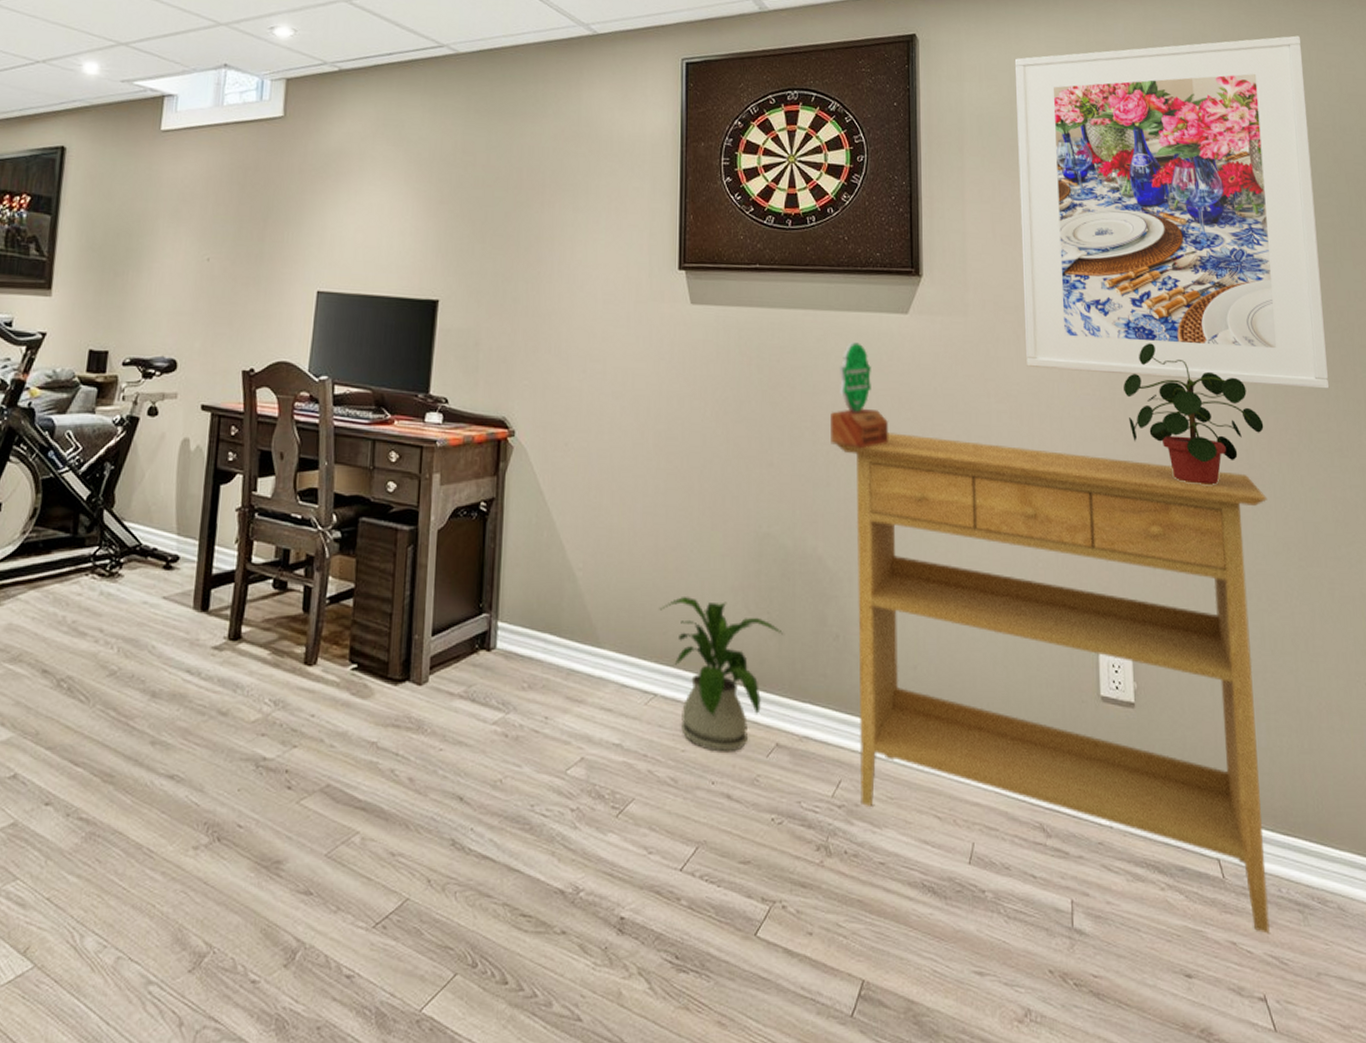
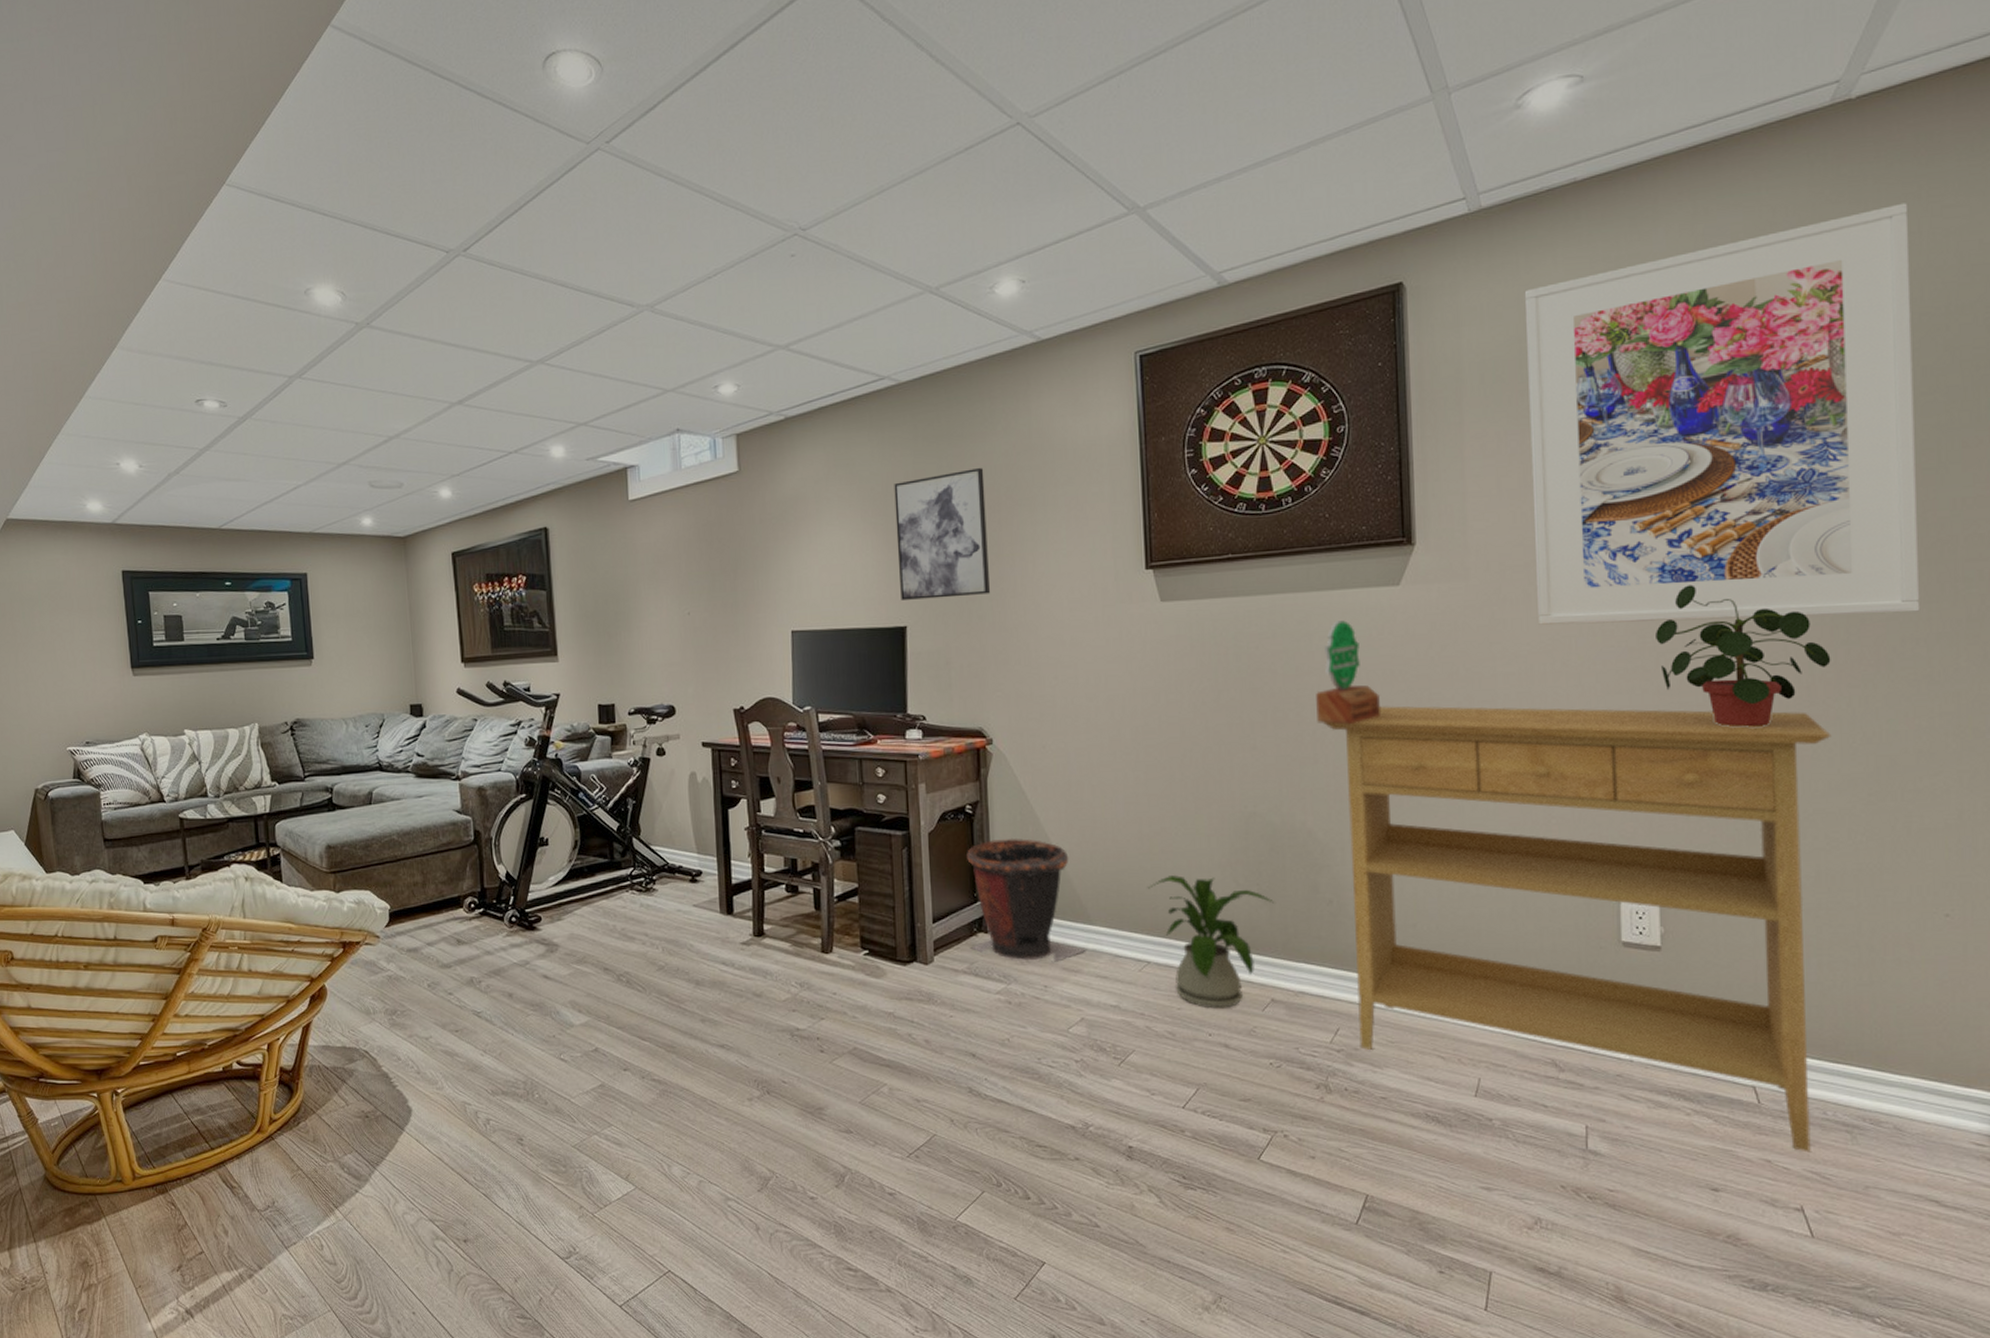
wall art: none [436,147,532,276] -> present [894,467,991,600]
waste bin: none [469,542,592,691] -> present [967,838,1086,963]

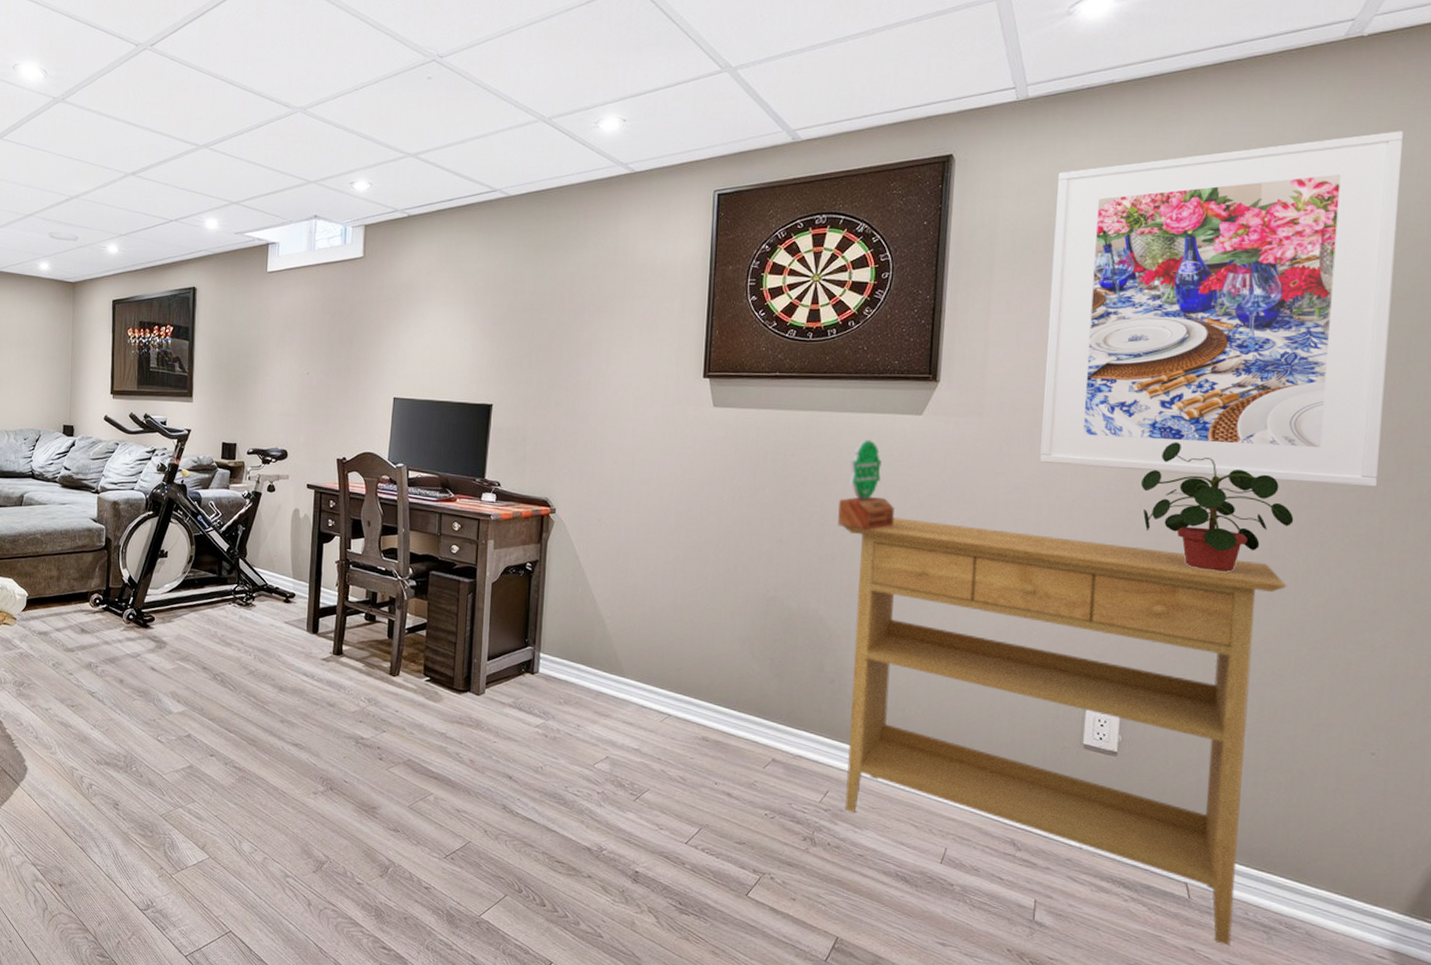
wall art: present [894,467,991,600] -> none [490,275,573,384]
waste bin: present [967,838,1086,963] -> none [517,595,617,707]
house plant: present [1147,874,1274,1009] -> none [675,642,783,763]

